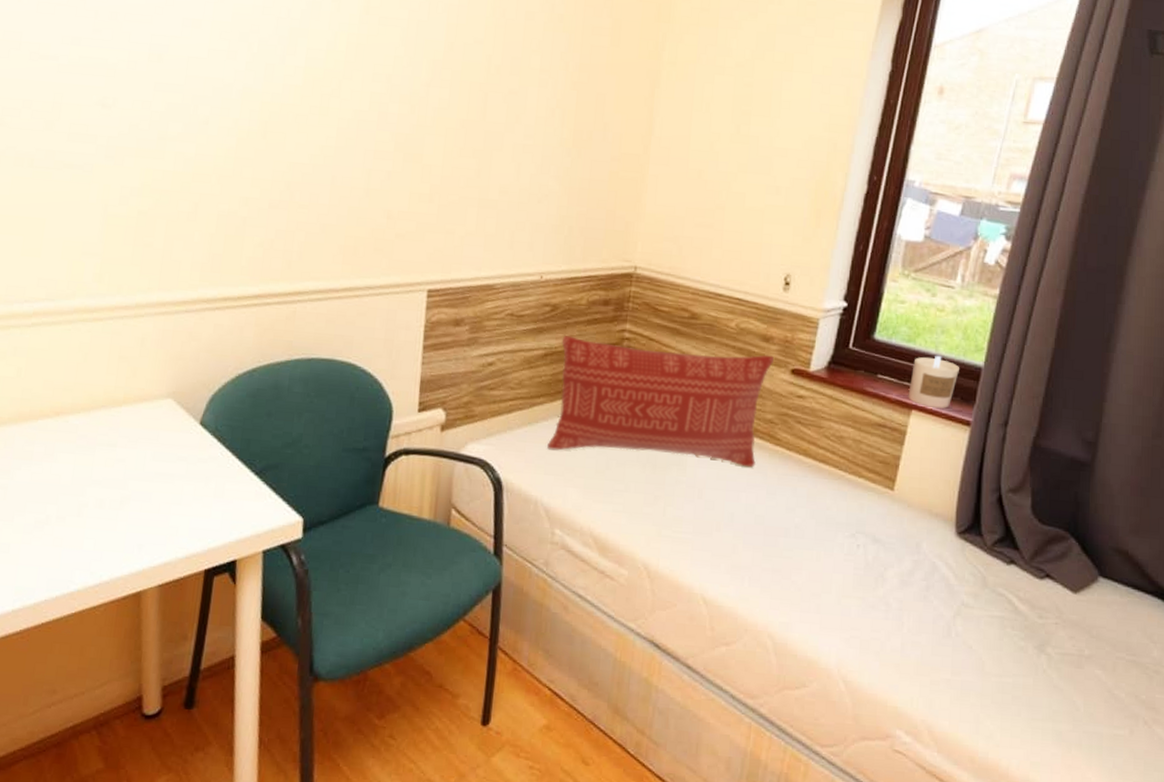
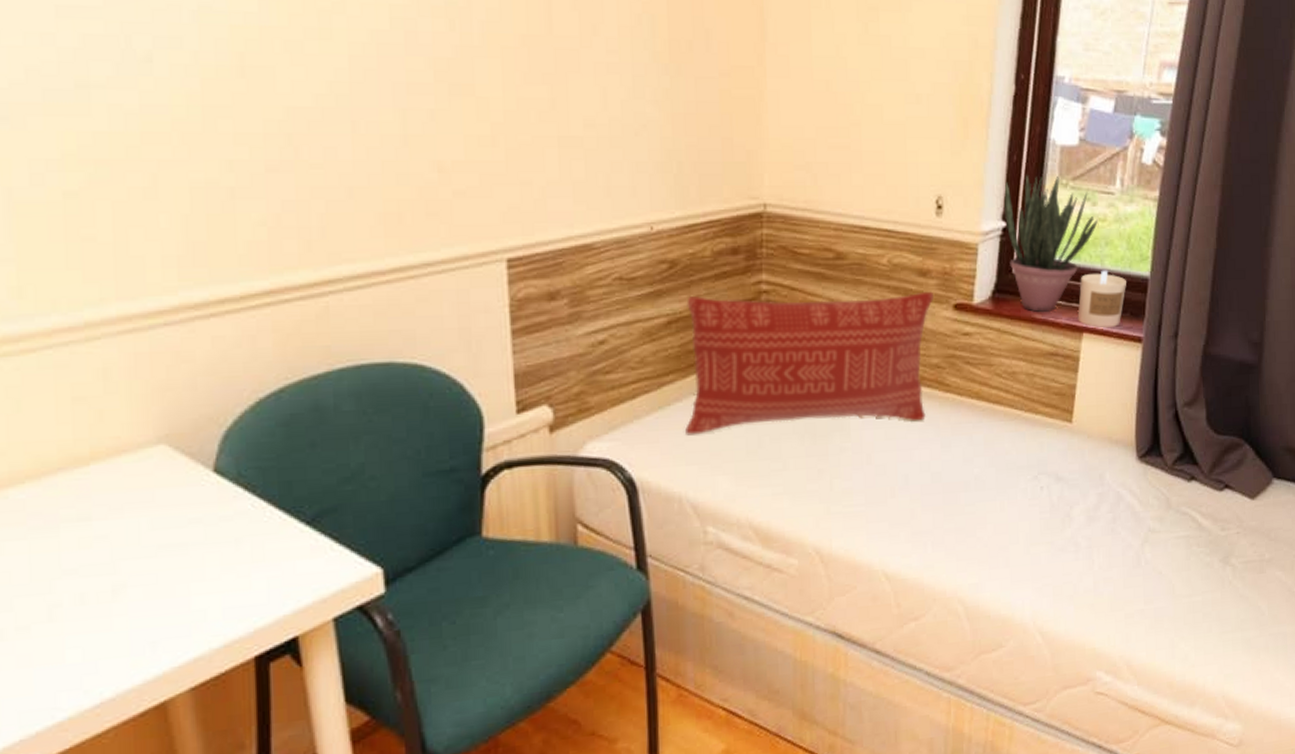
potted plant: none [847,264,936,387] -> present [1004,175,1098,312]

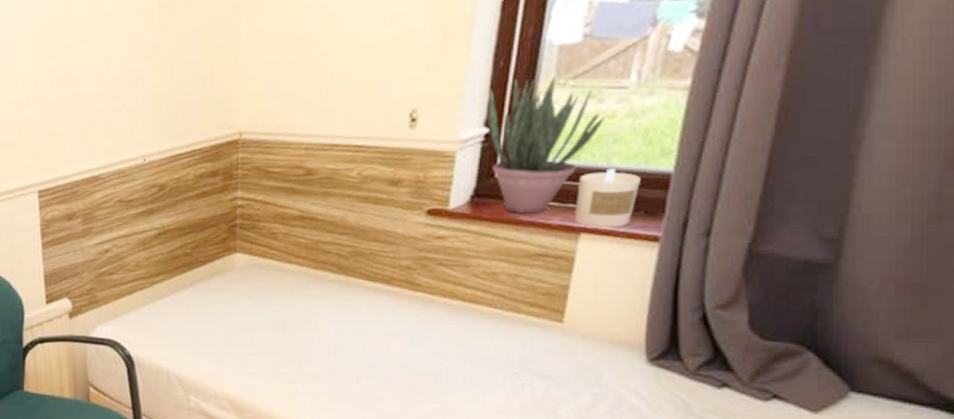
pillow: present [685,291,933,436] -> none [172,199,405,324]

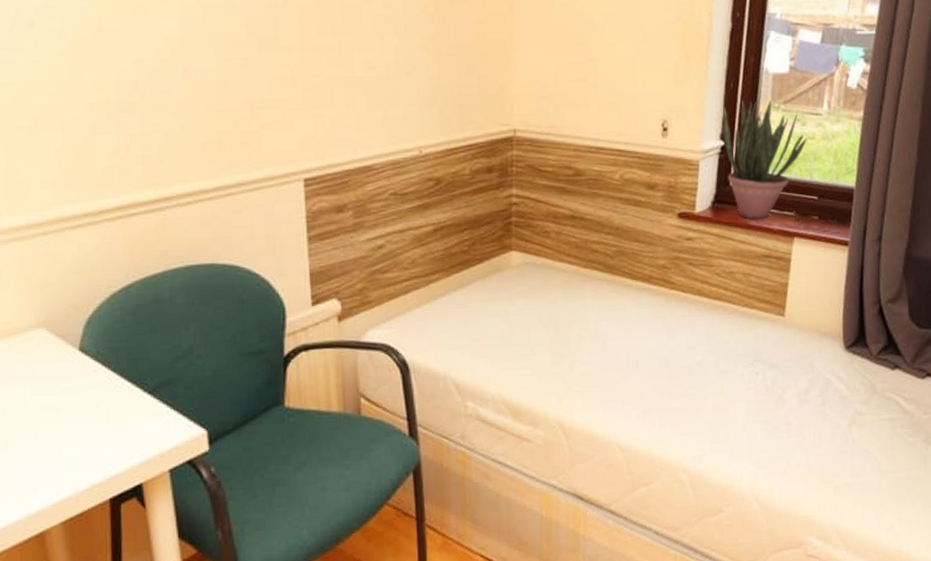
candle: present [574,168,640,228] -> none [789,182,834,234]

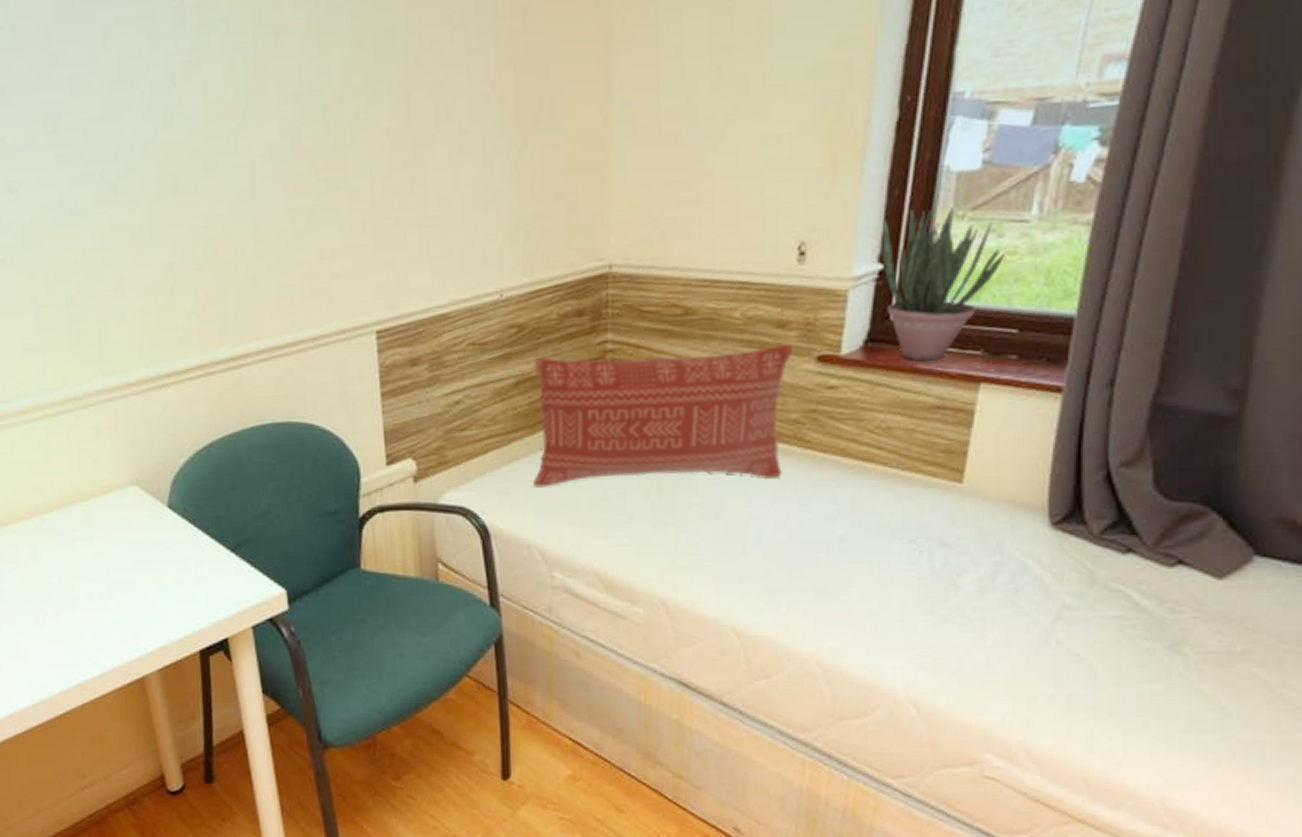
pillow: none [449,202,660,325] -> present [533,343,793,488]

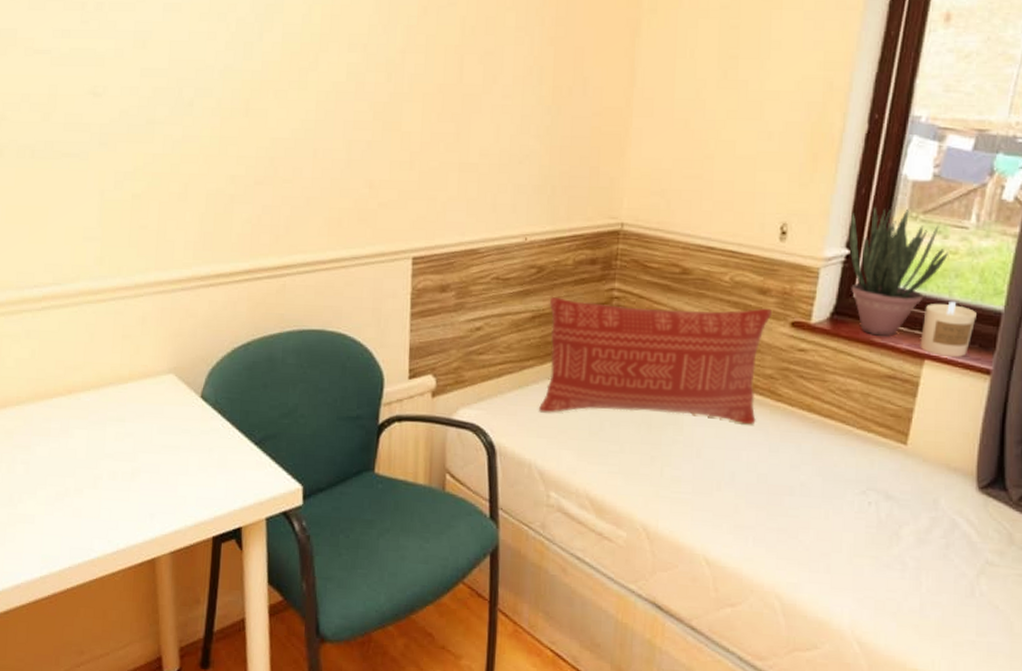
candle: none [974,310,1042,378] -> present [920,301,976,358]

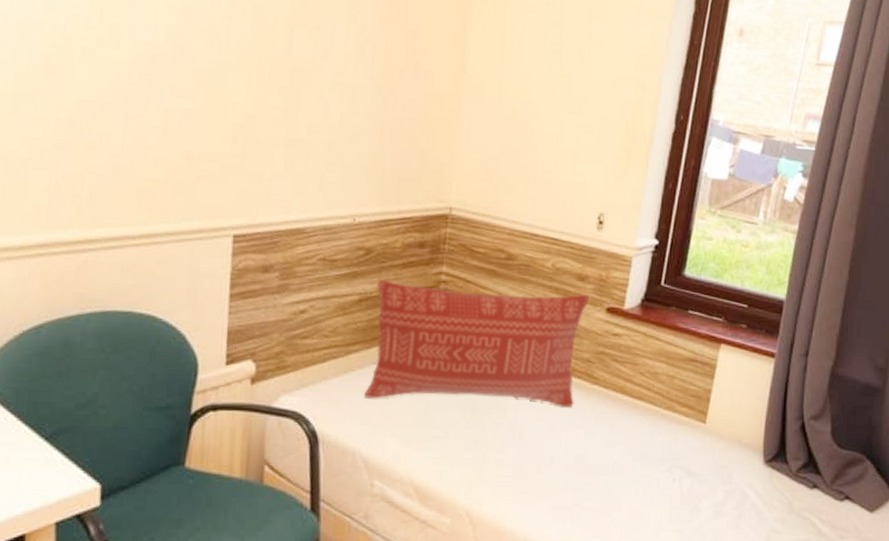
potted plant: present [849,207,948,336] -> none [658,201,741,322]
candle: present [920,301,976,358] -> none [717,290,763,342]

